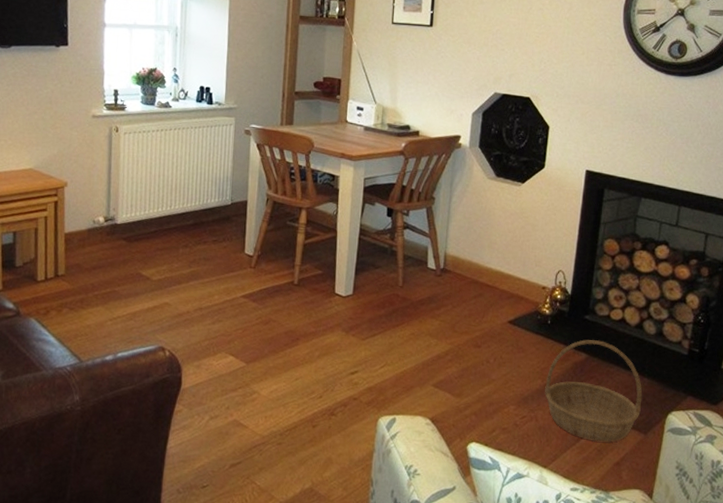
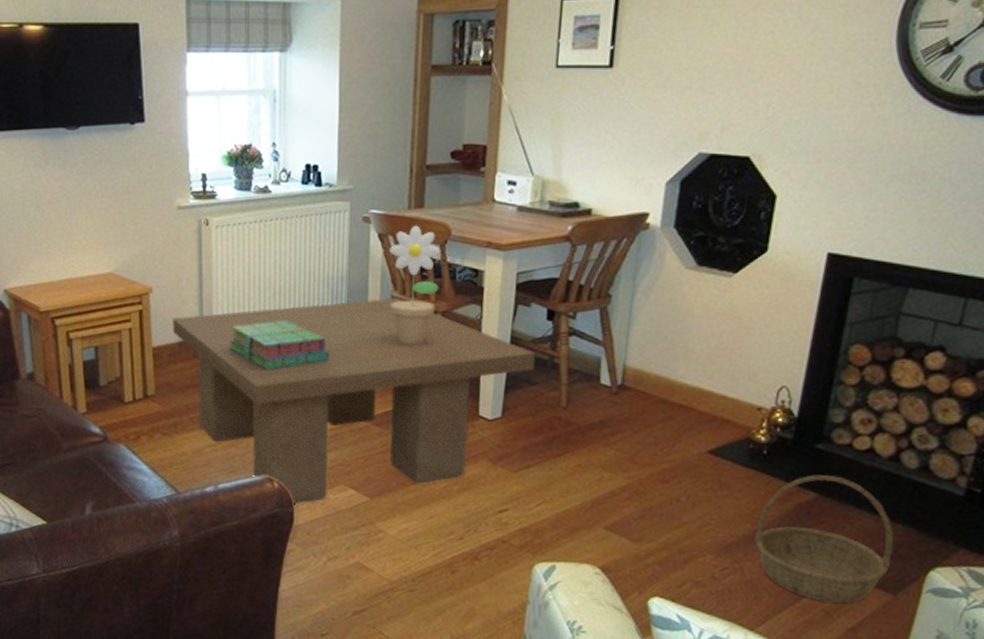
coffee table: none [83,196,379,371] -> present [172,298,536,505]
stack of books: none [131,212,216,254] -> present [228,320,330,371]
potted flower: none [265,138,306,235] -> present [389,225,441,345]

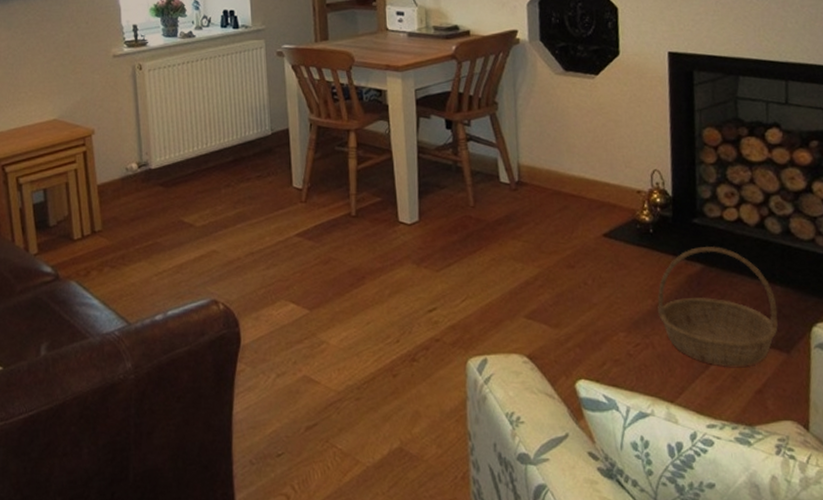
coffee table: present [172,298,536,505] -> none [114,121,442,325]
stack of books: present [228,320,330,371] -> none [167,149,260,197]
potted flower: present [389,225,441,345] -> none [303,55,350,162]

